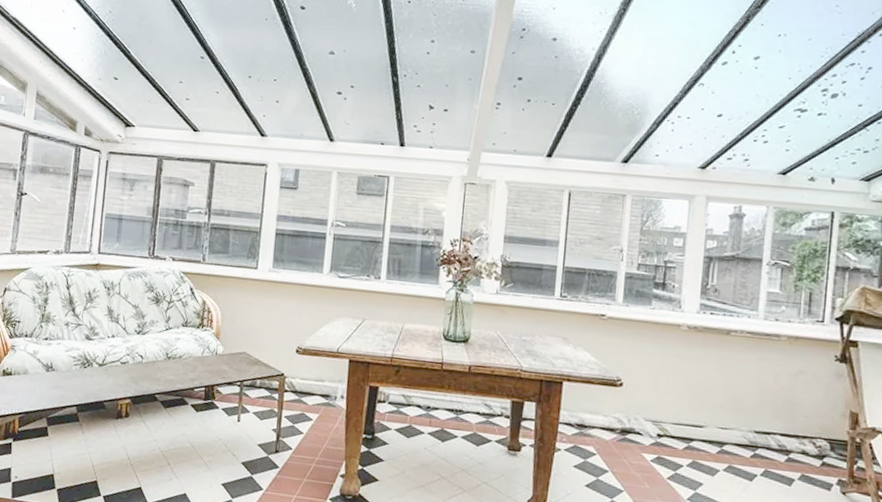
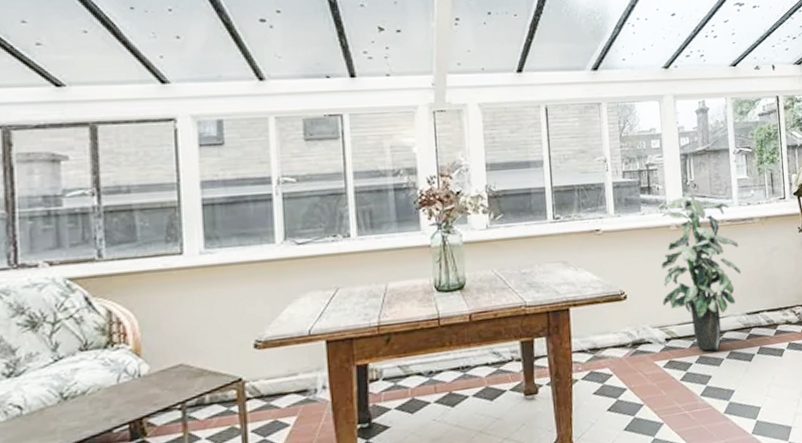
indoor plant: none [660,295,757,460] -> present [659,192,742,351]

